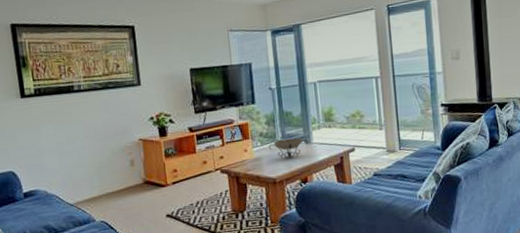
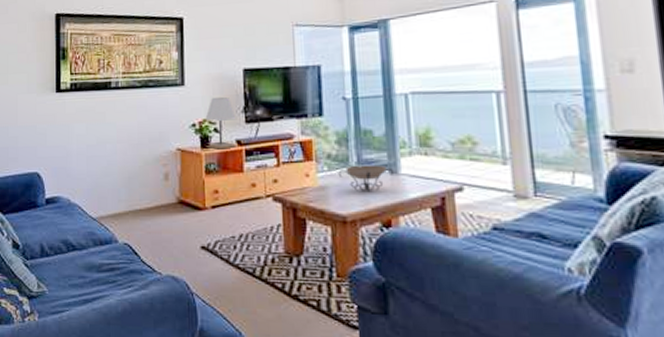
lamp: none [161,93,189,137] -> present [205,96,236,150]

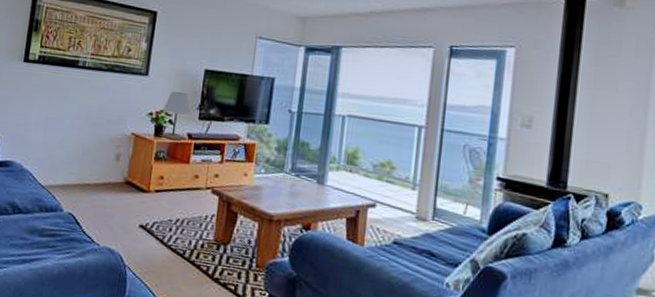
decorative bowl: present [338,164,393,193] -> none [272,172,320,198]

